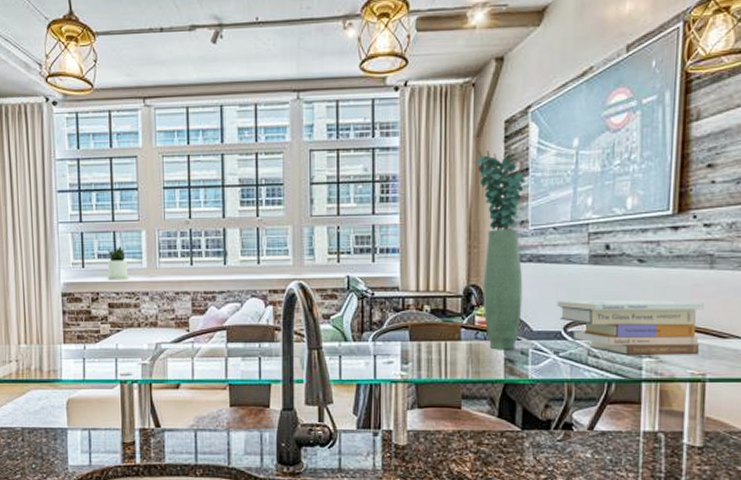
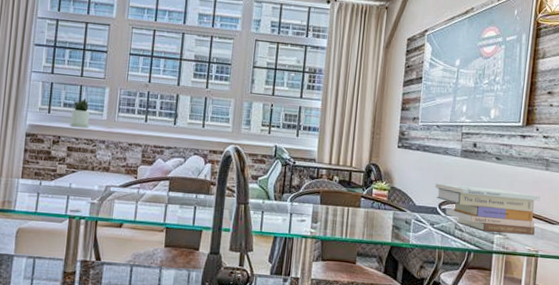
vase: present [475,148,526,350] -> none [379,58,420,219]

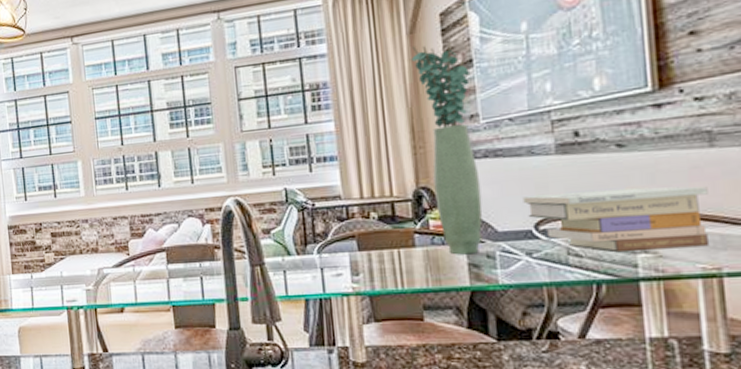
planter: present [69,99,90,128] -> none [47,178,69,211]
vase: none [379,58,420,219] -> present [411,41,483,255]

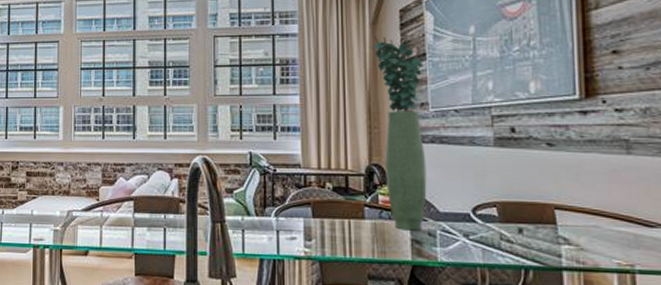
books: present [523,186,710,253] -> none [463,182,625,244]

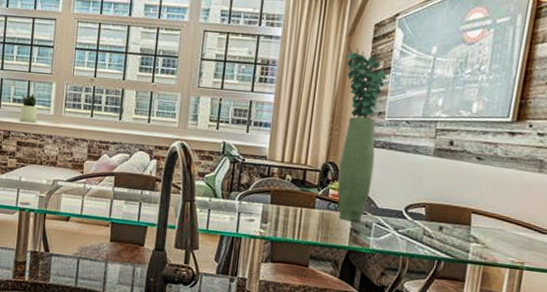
planter: none [26,120,47,151] -> present [18,94,38,124]

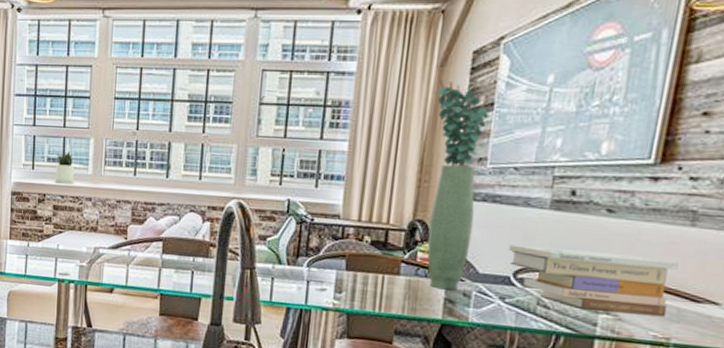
books: none [401,184,530,246] -> present [508,244,679,317]

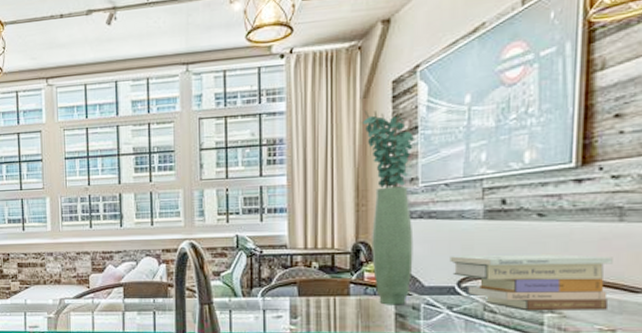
planter: present [53,152,75,185] -> none [15,212,36,243]

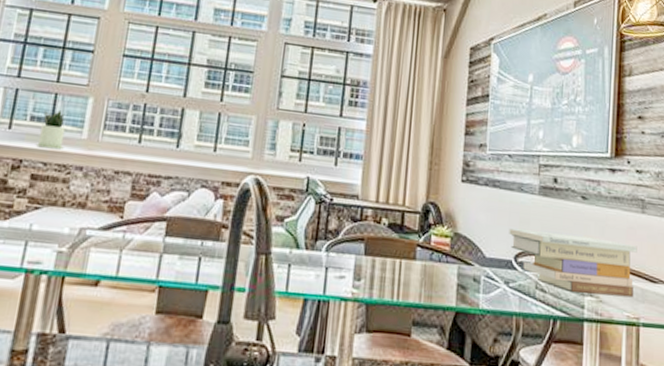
planter: none [15,212,36,243] -> present [35,110,66,150]
vase: present [362,108,415,305] -> none [439,69,486,276]

